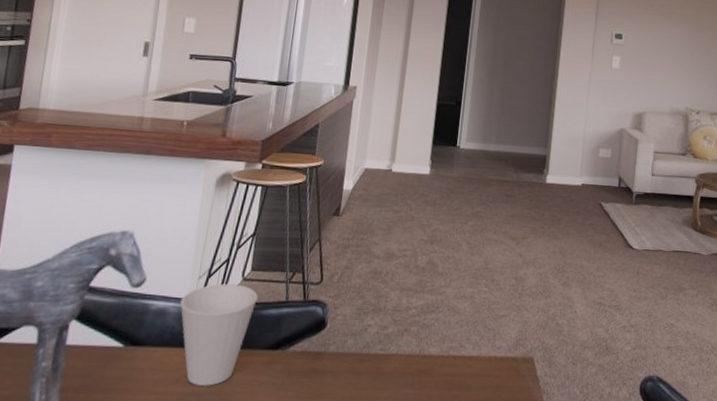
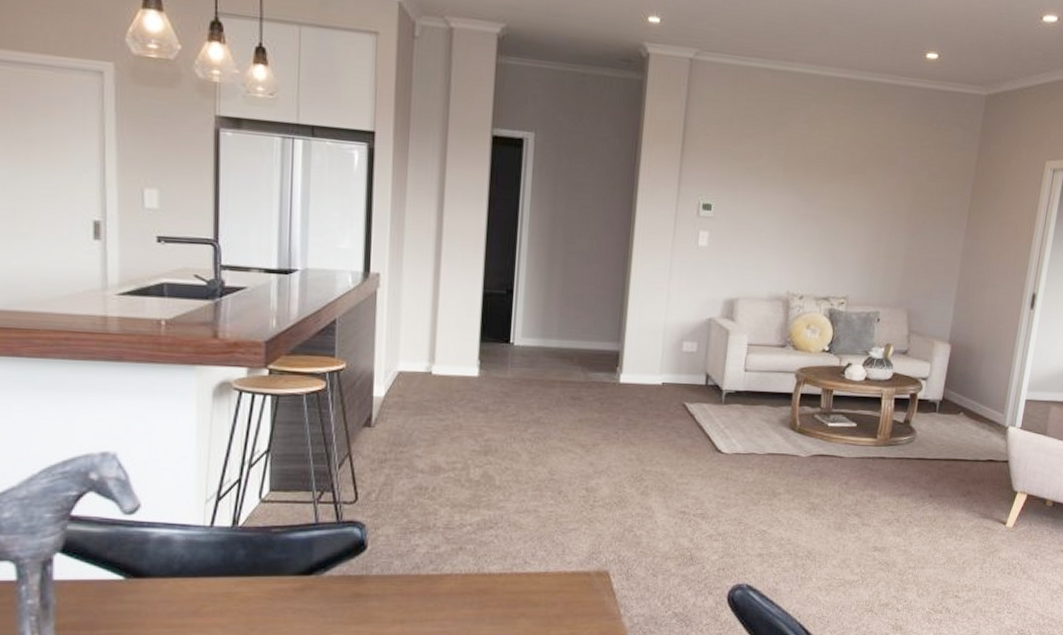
cup: present [179,283,258,386] -> none [186,506,281,616]

